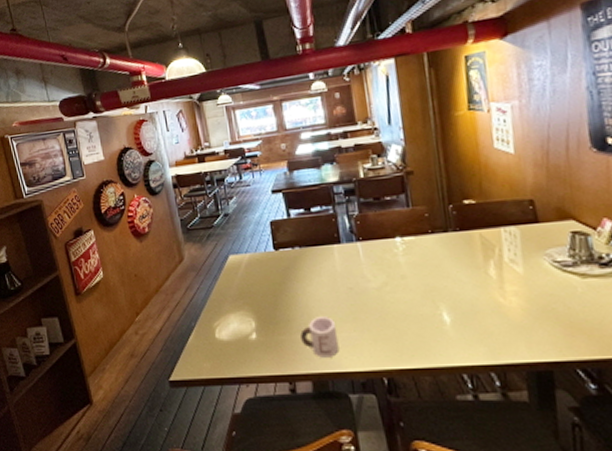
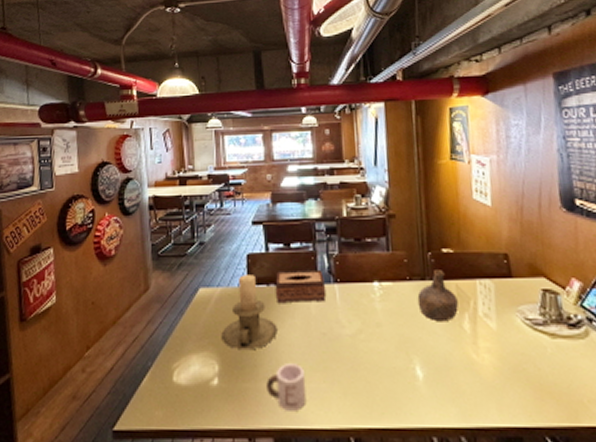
candle holder: none [254,240,307,308] -> present [221,275,278,351]
tissue box: none [300,229,350,265] -> present [275,269,327,304]
bottle: none [440,221,483,270] -> present [417,270,459,322]

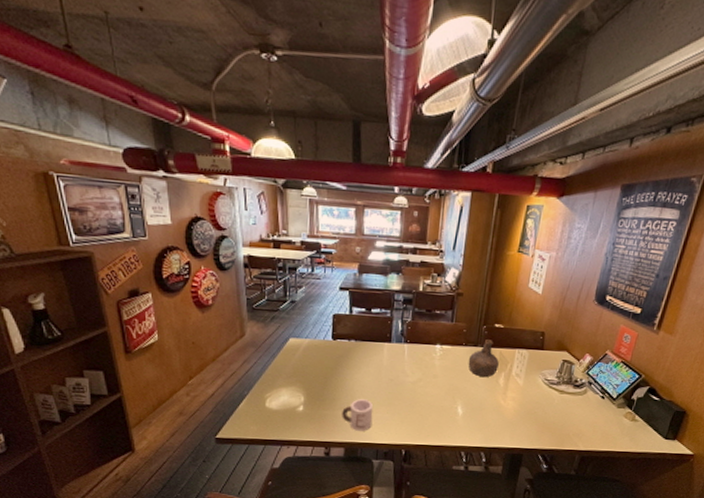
candle holder: present [221,275,278,351] -> none [307,331,354,388]
tissue box: present [275,269,327,304] -> none [355,330,398,357]

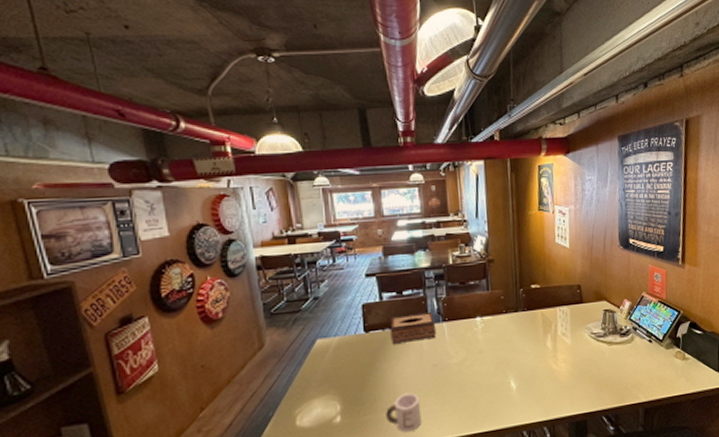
tissue box: none [355,330,398,357] -> present [390,311,437,345]
bottle: present [468,339,499,378] -> none [511,302,543,344]

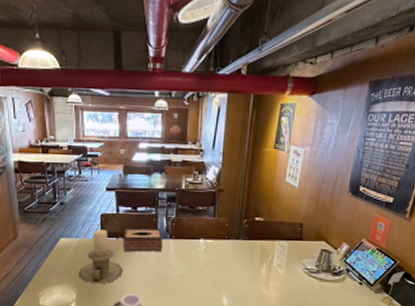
candle holder: none [341,322,394,389] -> present [78,230,123,284]

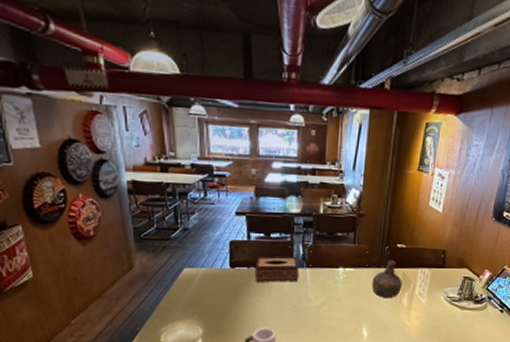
candle holder: present [78,230,123,284] -> none [205,258,255,318]
bottle: none [231,233,260,269] -> present [371,260,402,299]

